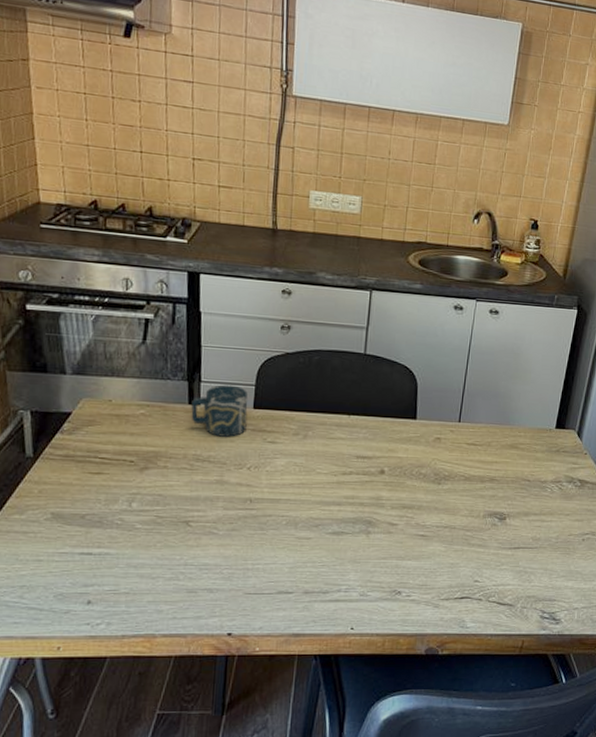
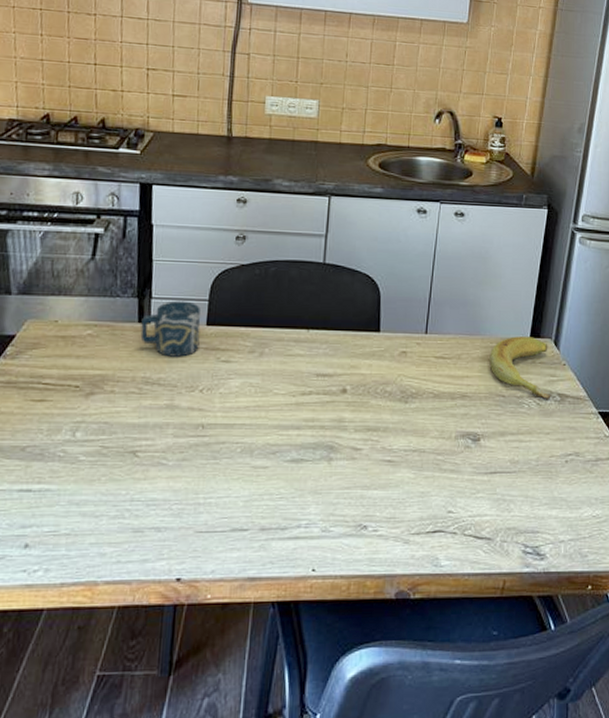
banana: none [517,427,573,485] -> present [489,336,551,400]

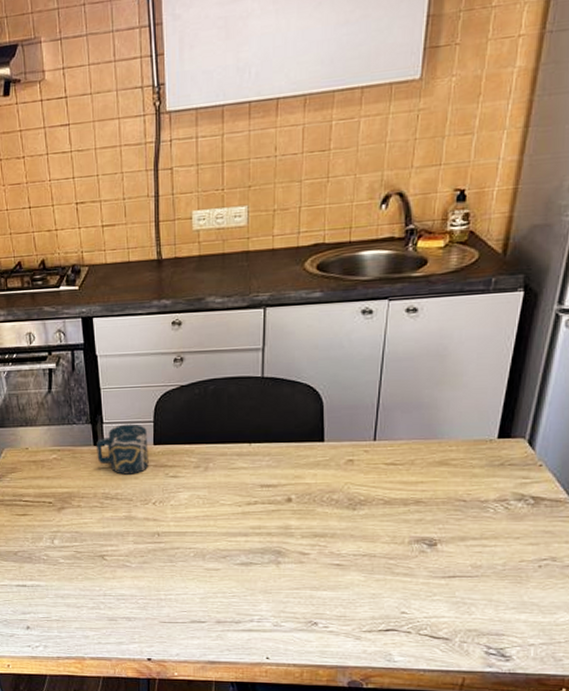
banana: present [489,336,551,400] -> none [448,437,523,504]

